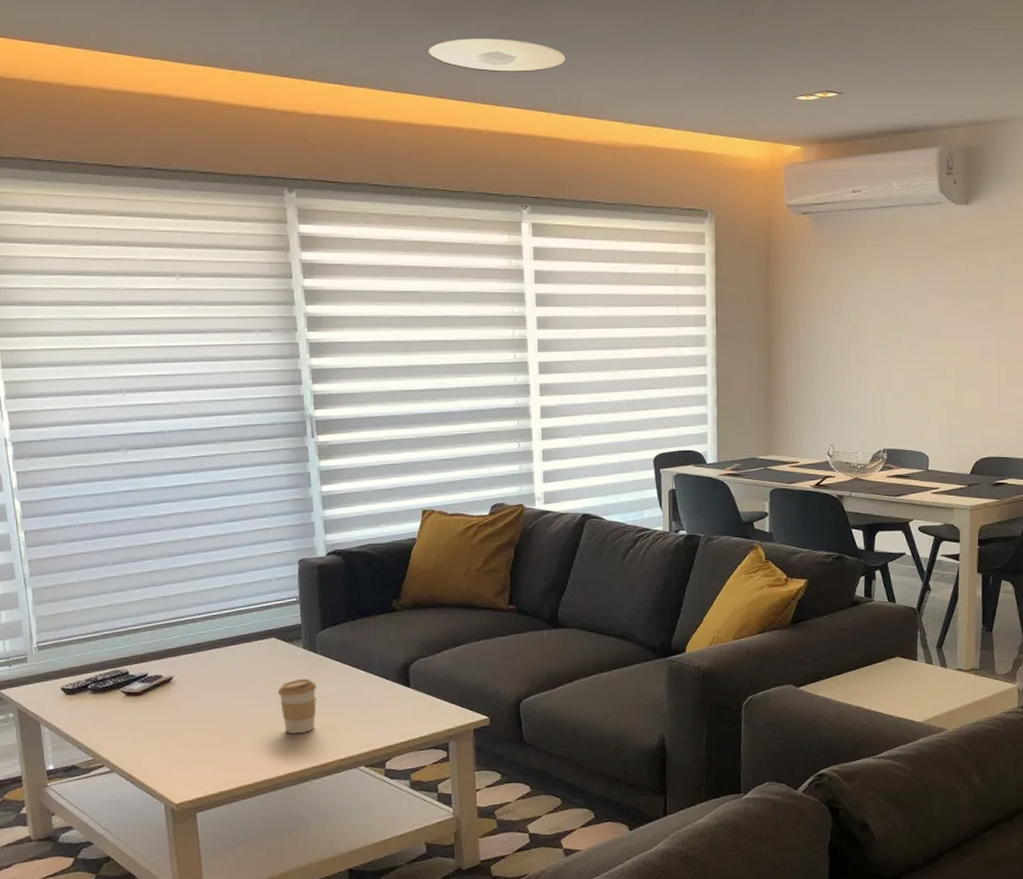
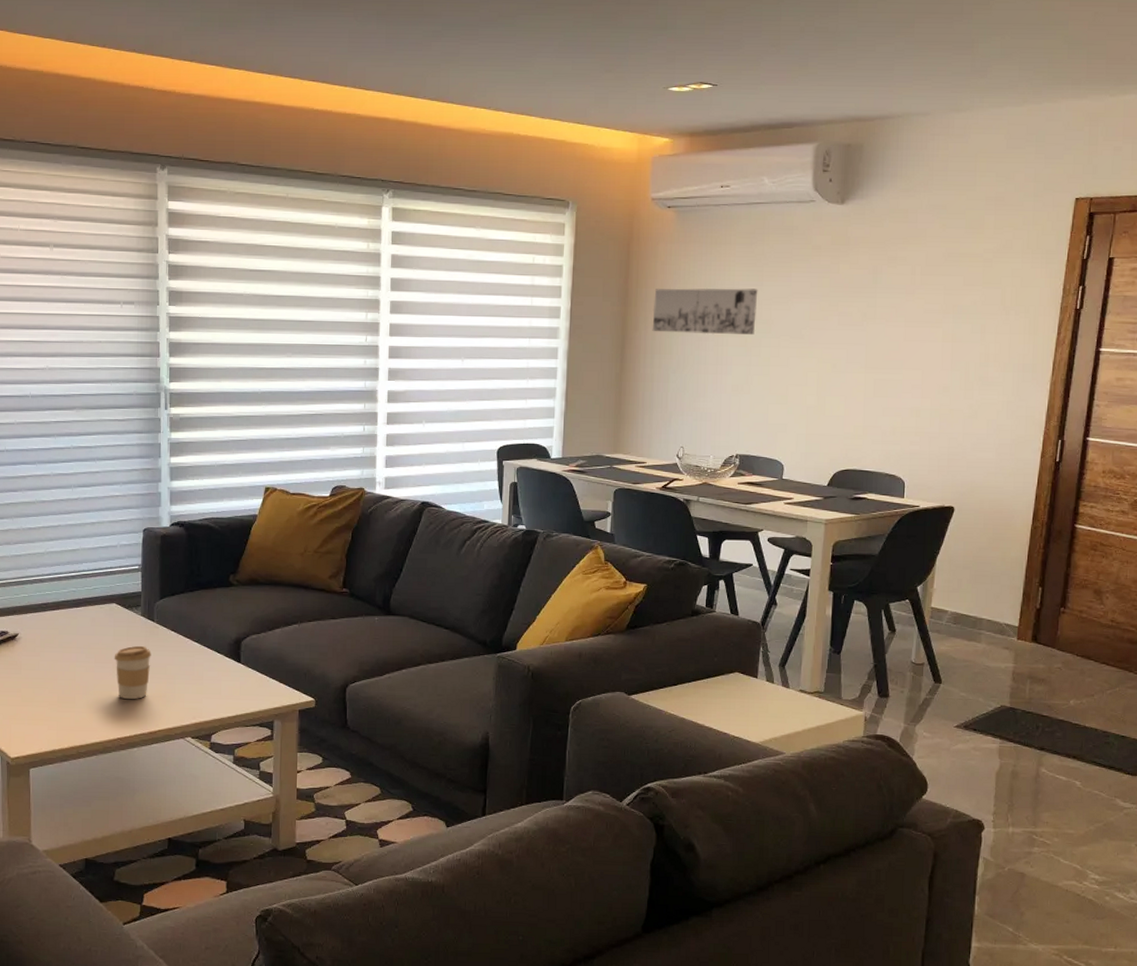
recessed light: present [428,37,566,73] -> none [303,22,438,58]
wall art: none [795,289,894,336] -> present [652,287,758,335]

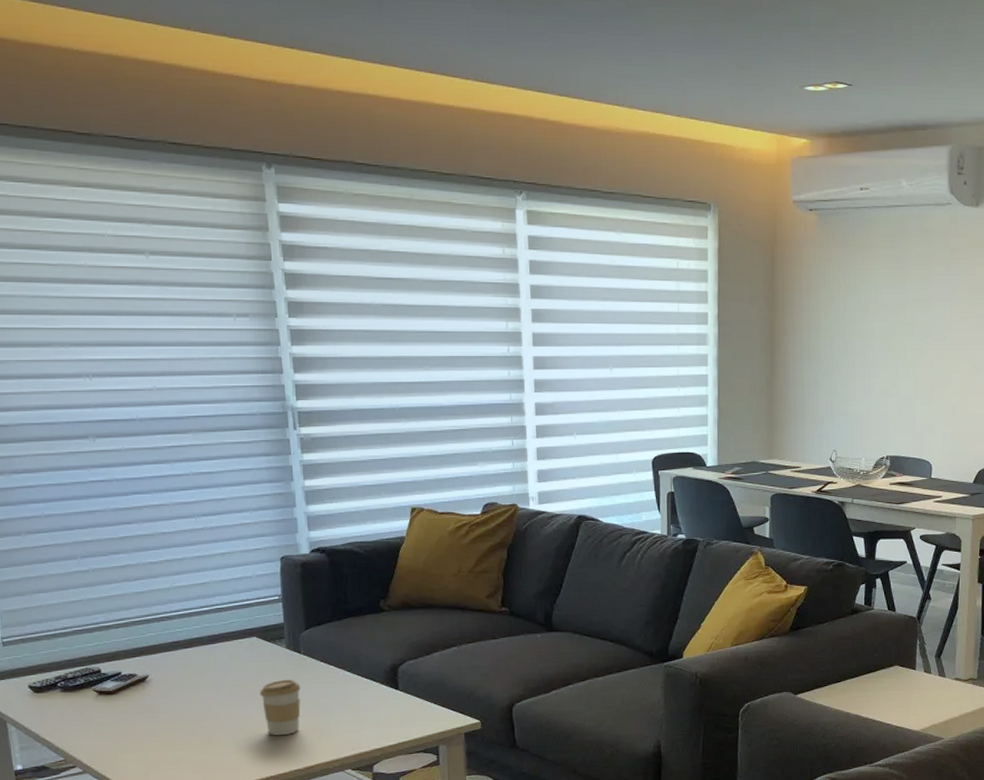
wall art: present [652,287,758,335] -> none [799,291,901,338]

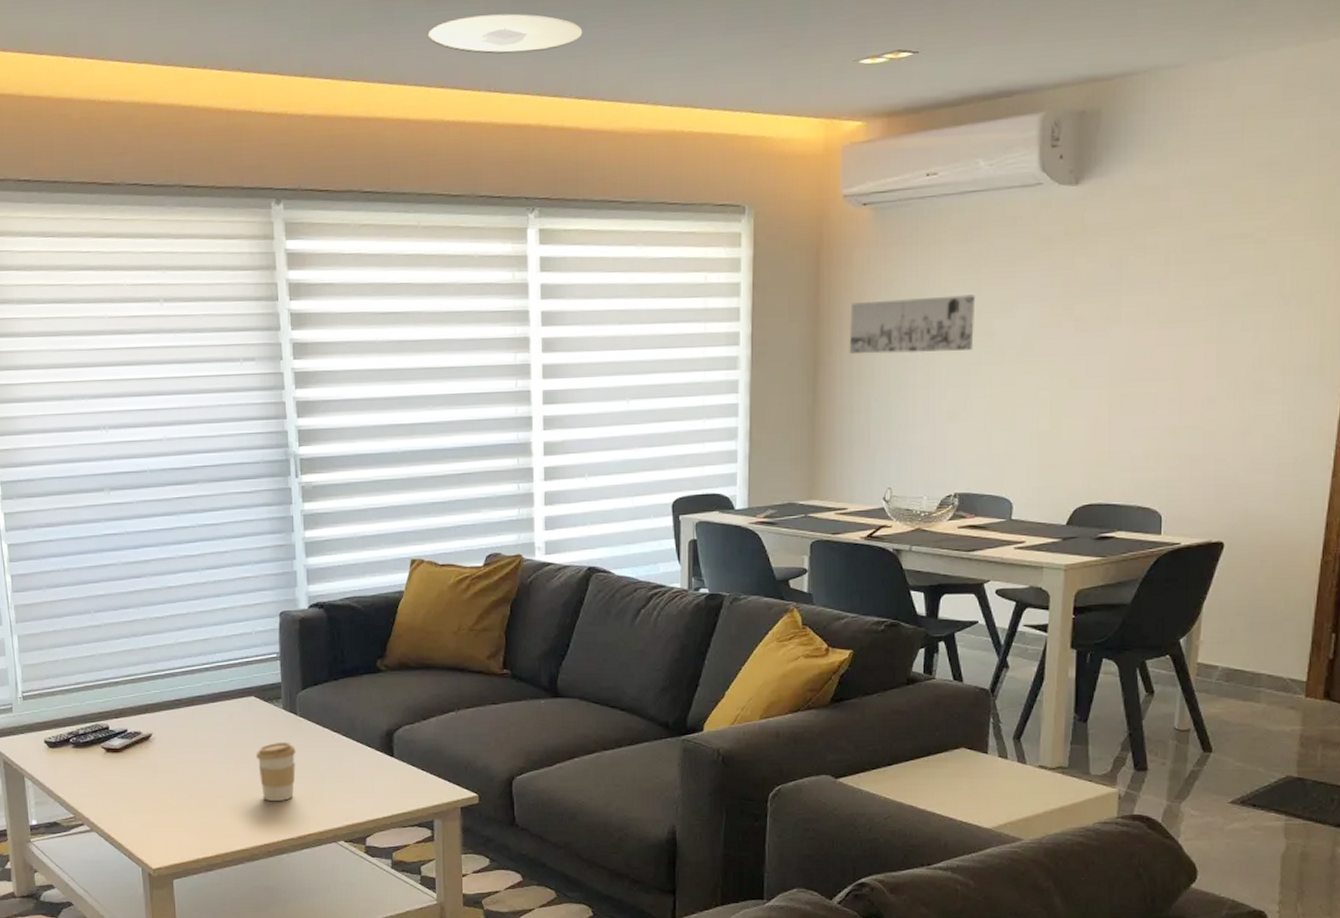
recessed light: none [416,8,564,49] -> present [427,13,583,54]
wall art: none [799,291,901,338] -> present [849,295,976,355]

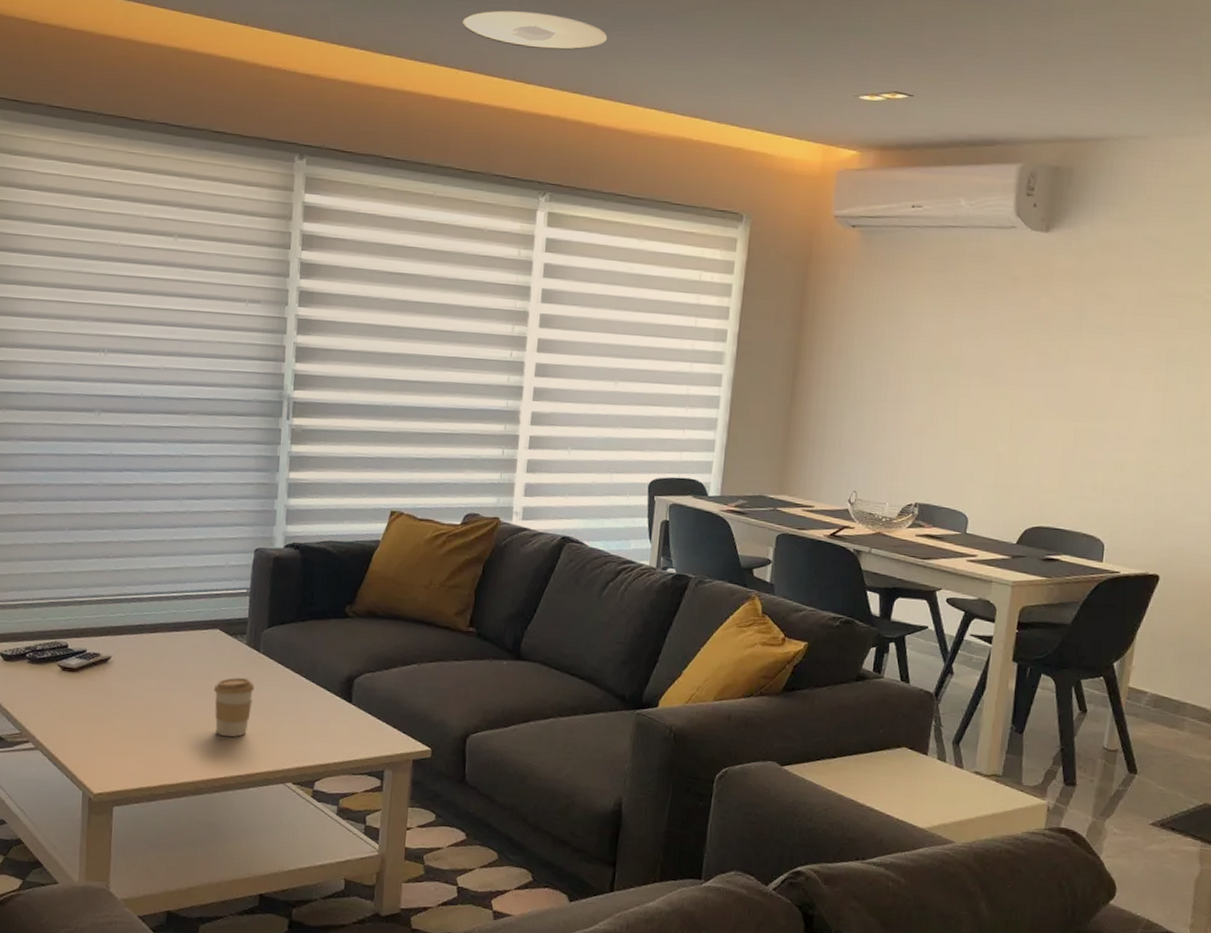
wall art: present [849,295,976,355] -> none [828,315,948,371]

